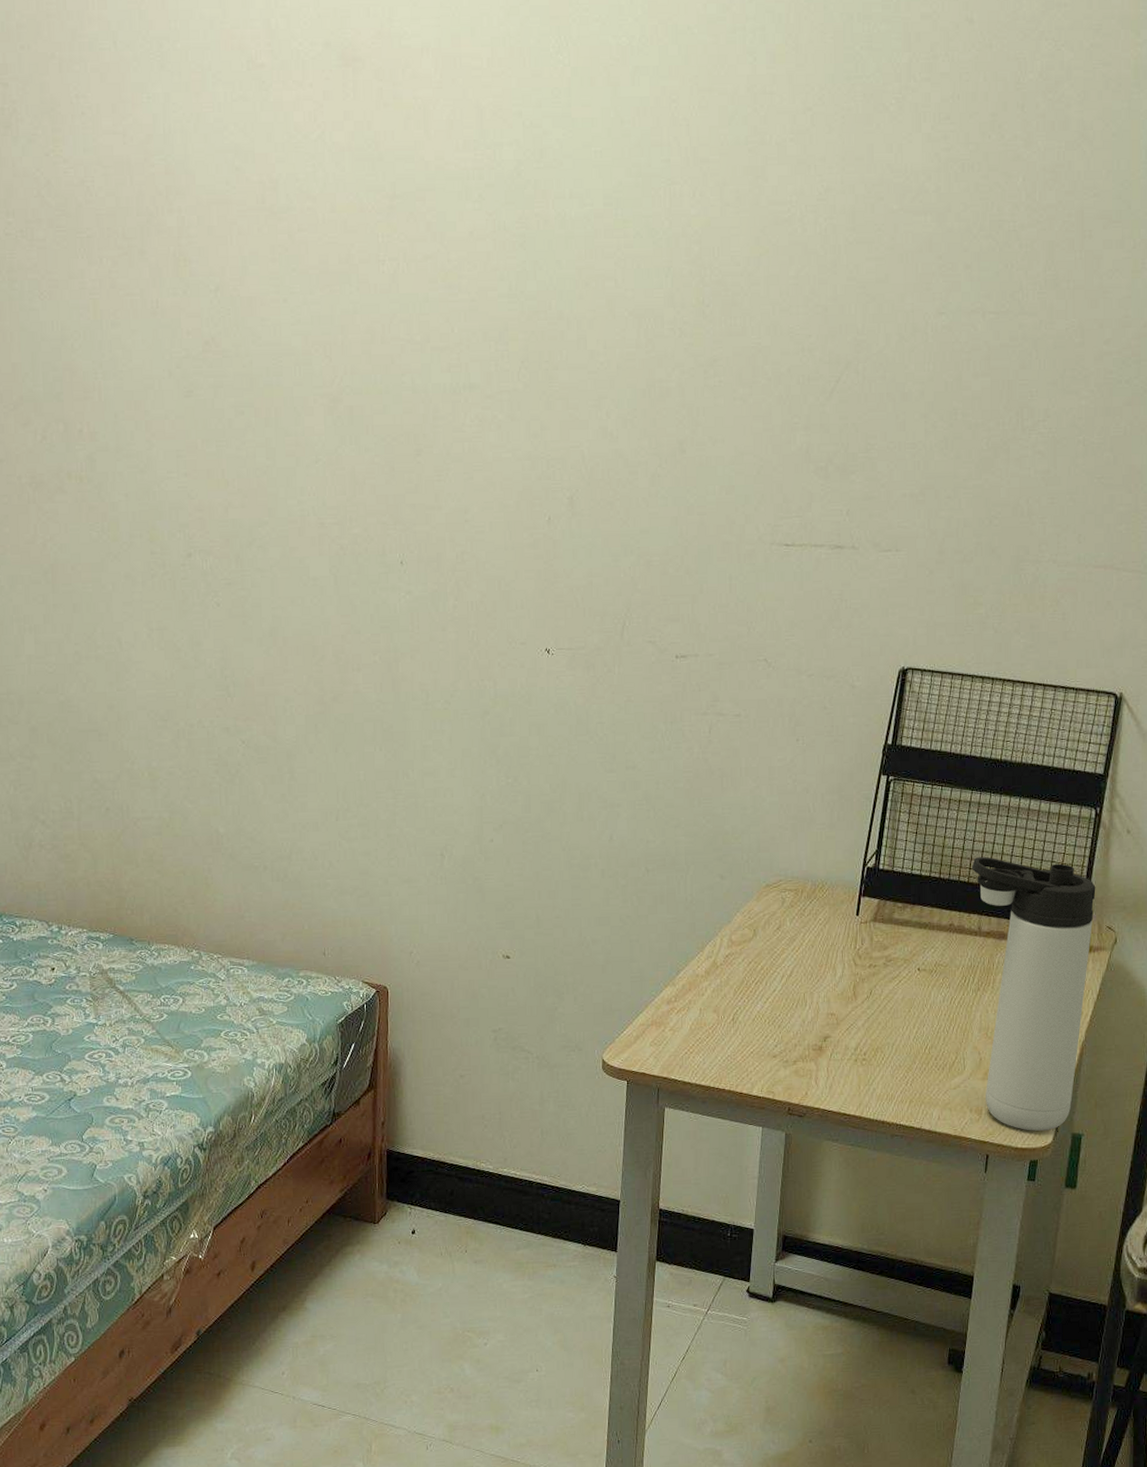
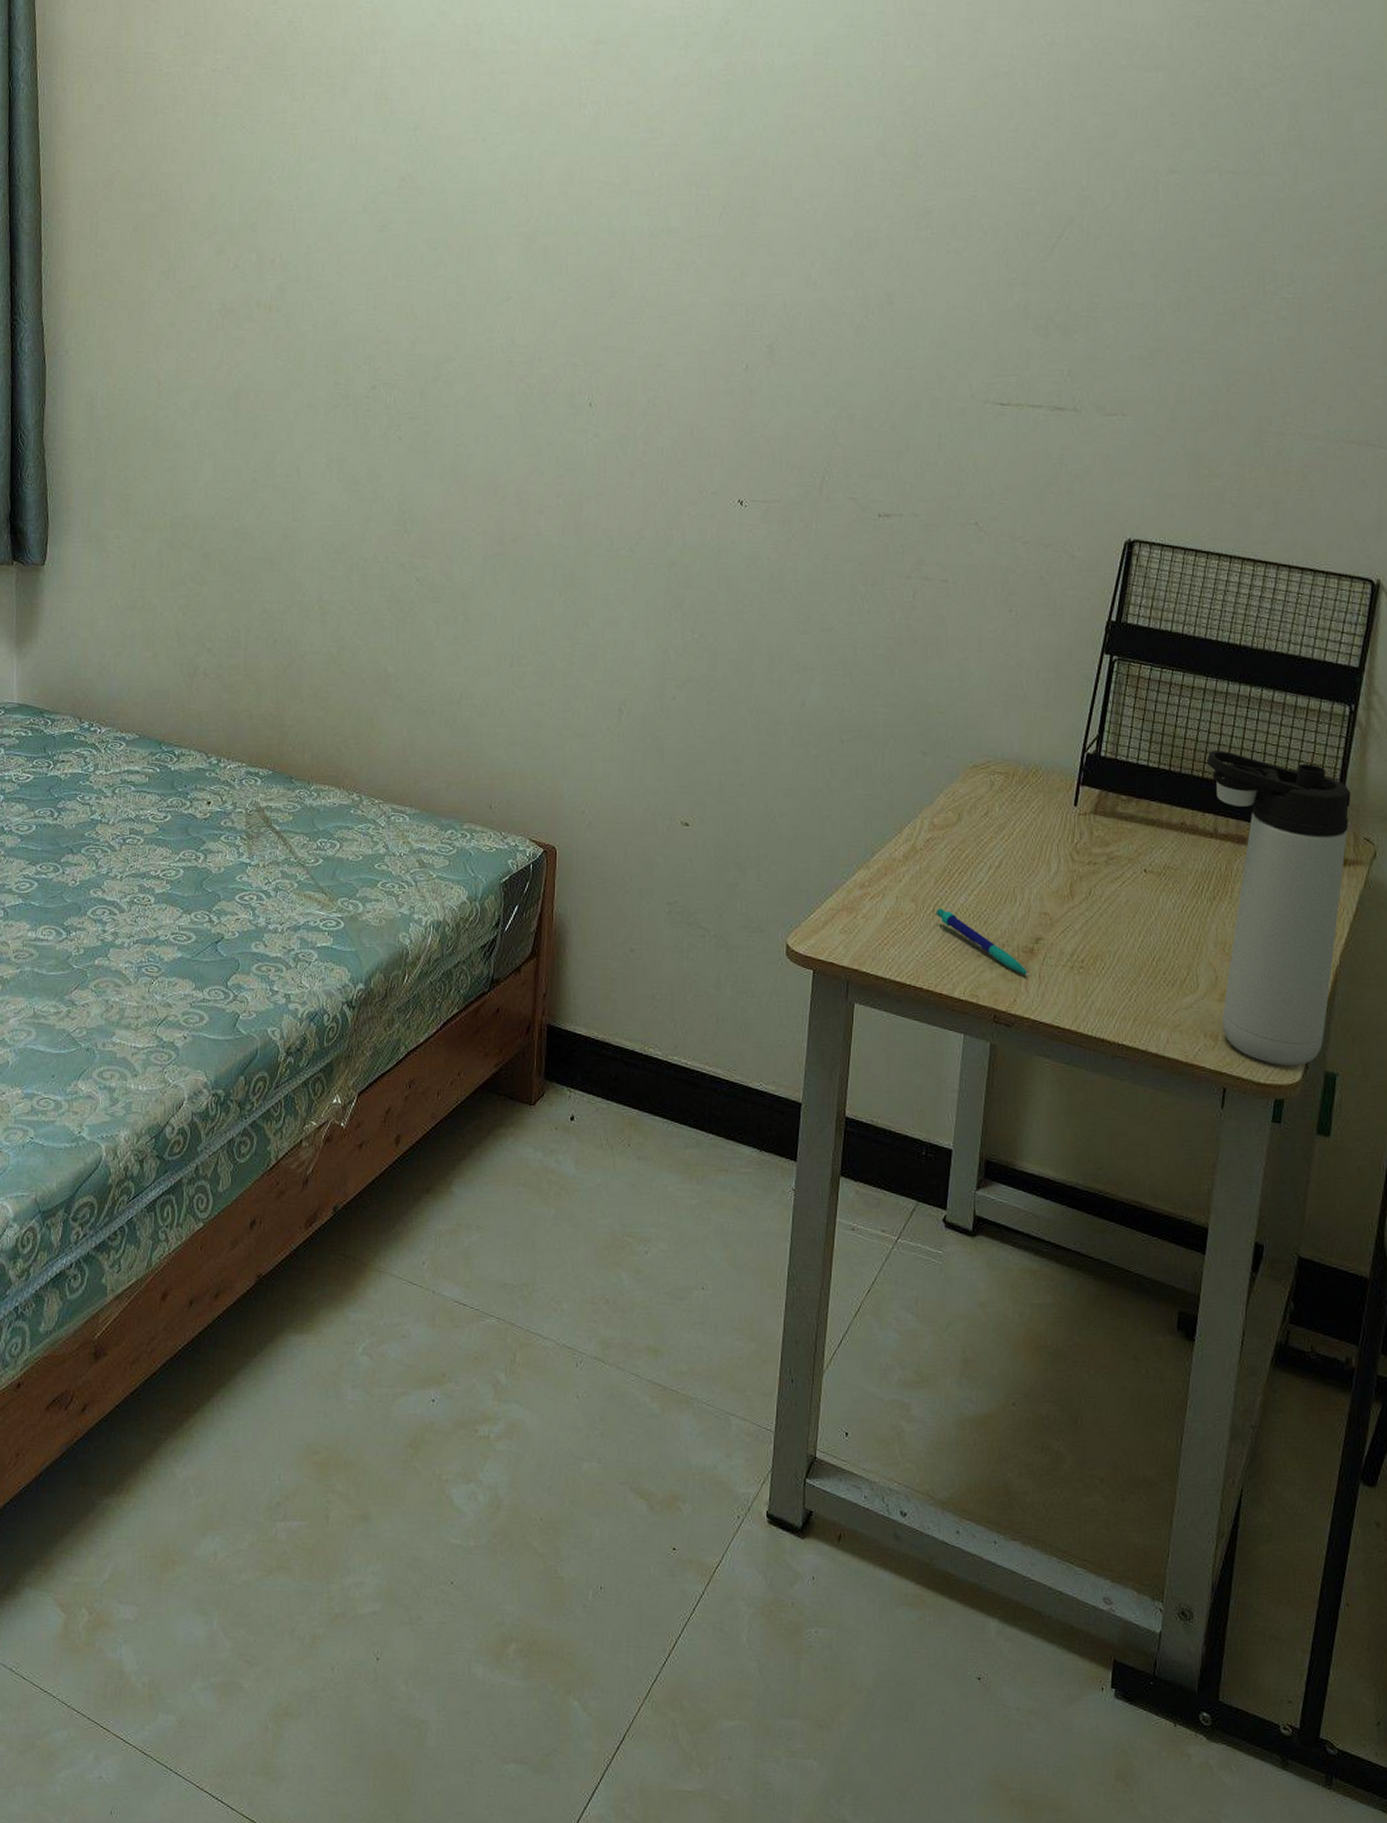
pen: none [735,1016,819,1071] -> present [935,908,1030,975]

